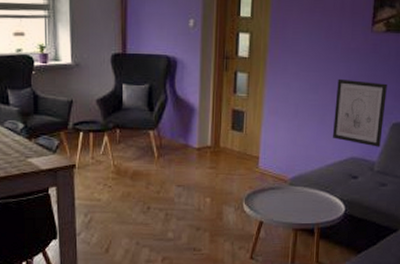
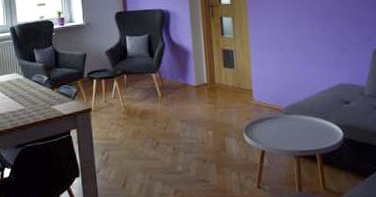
wall art: present [333,78,387,147] -> none [314,13,367,73]

